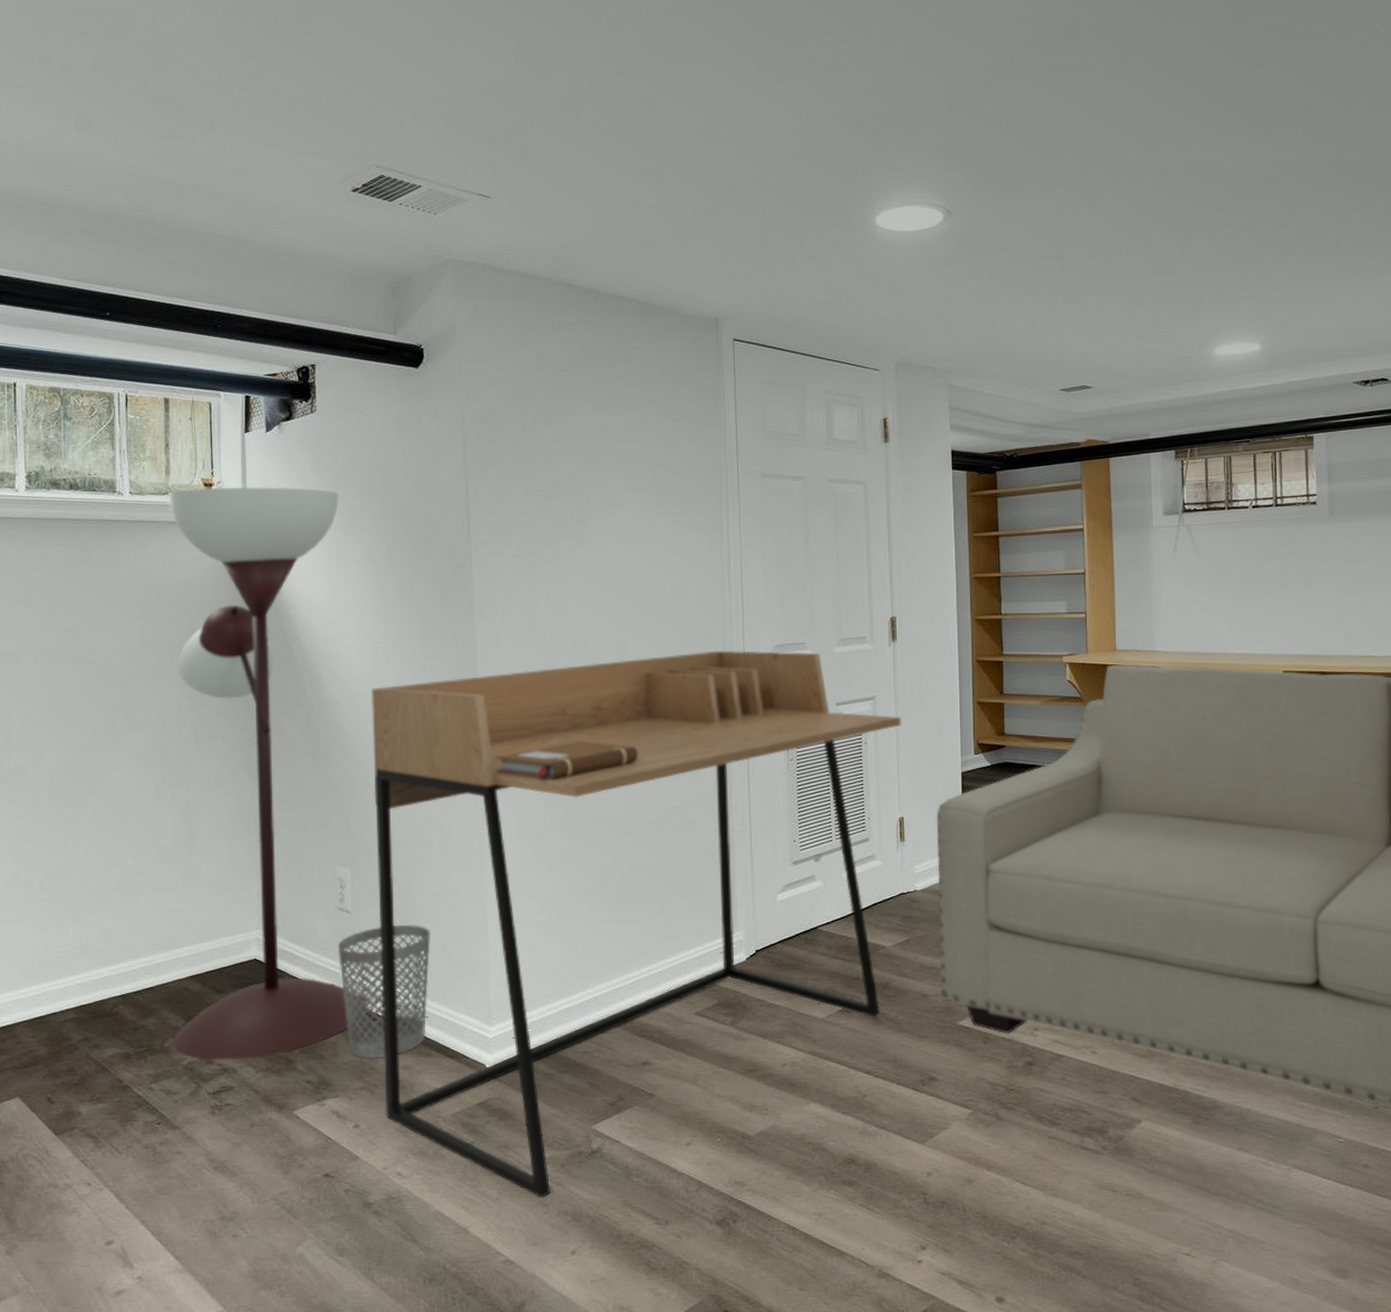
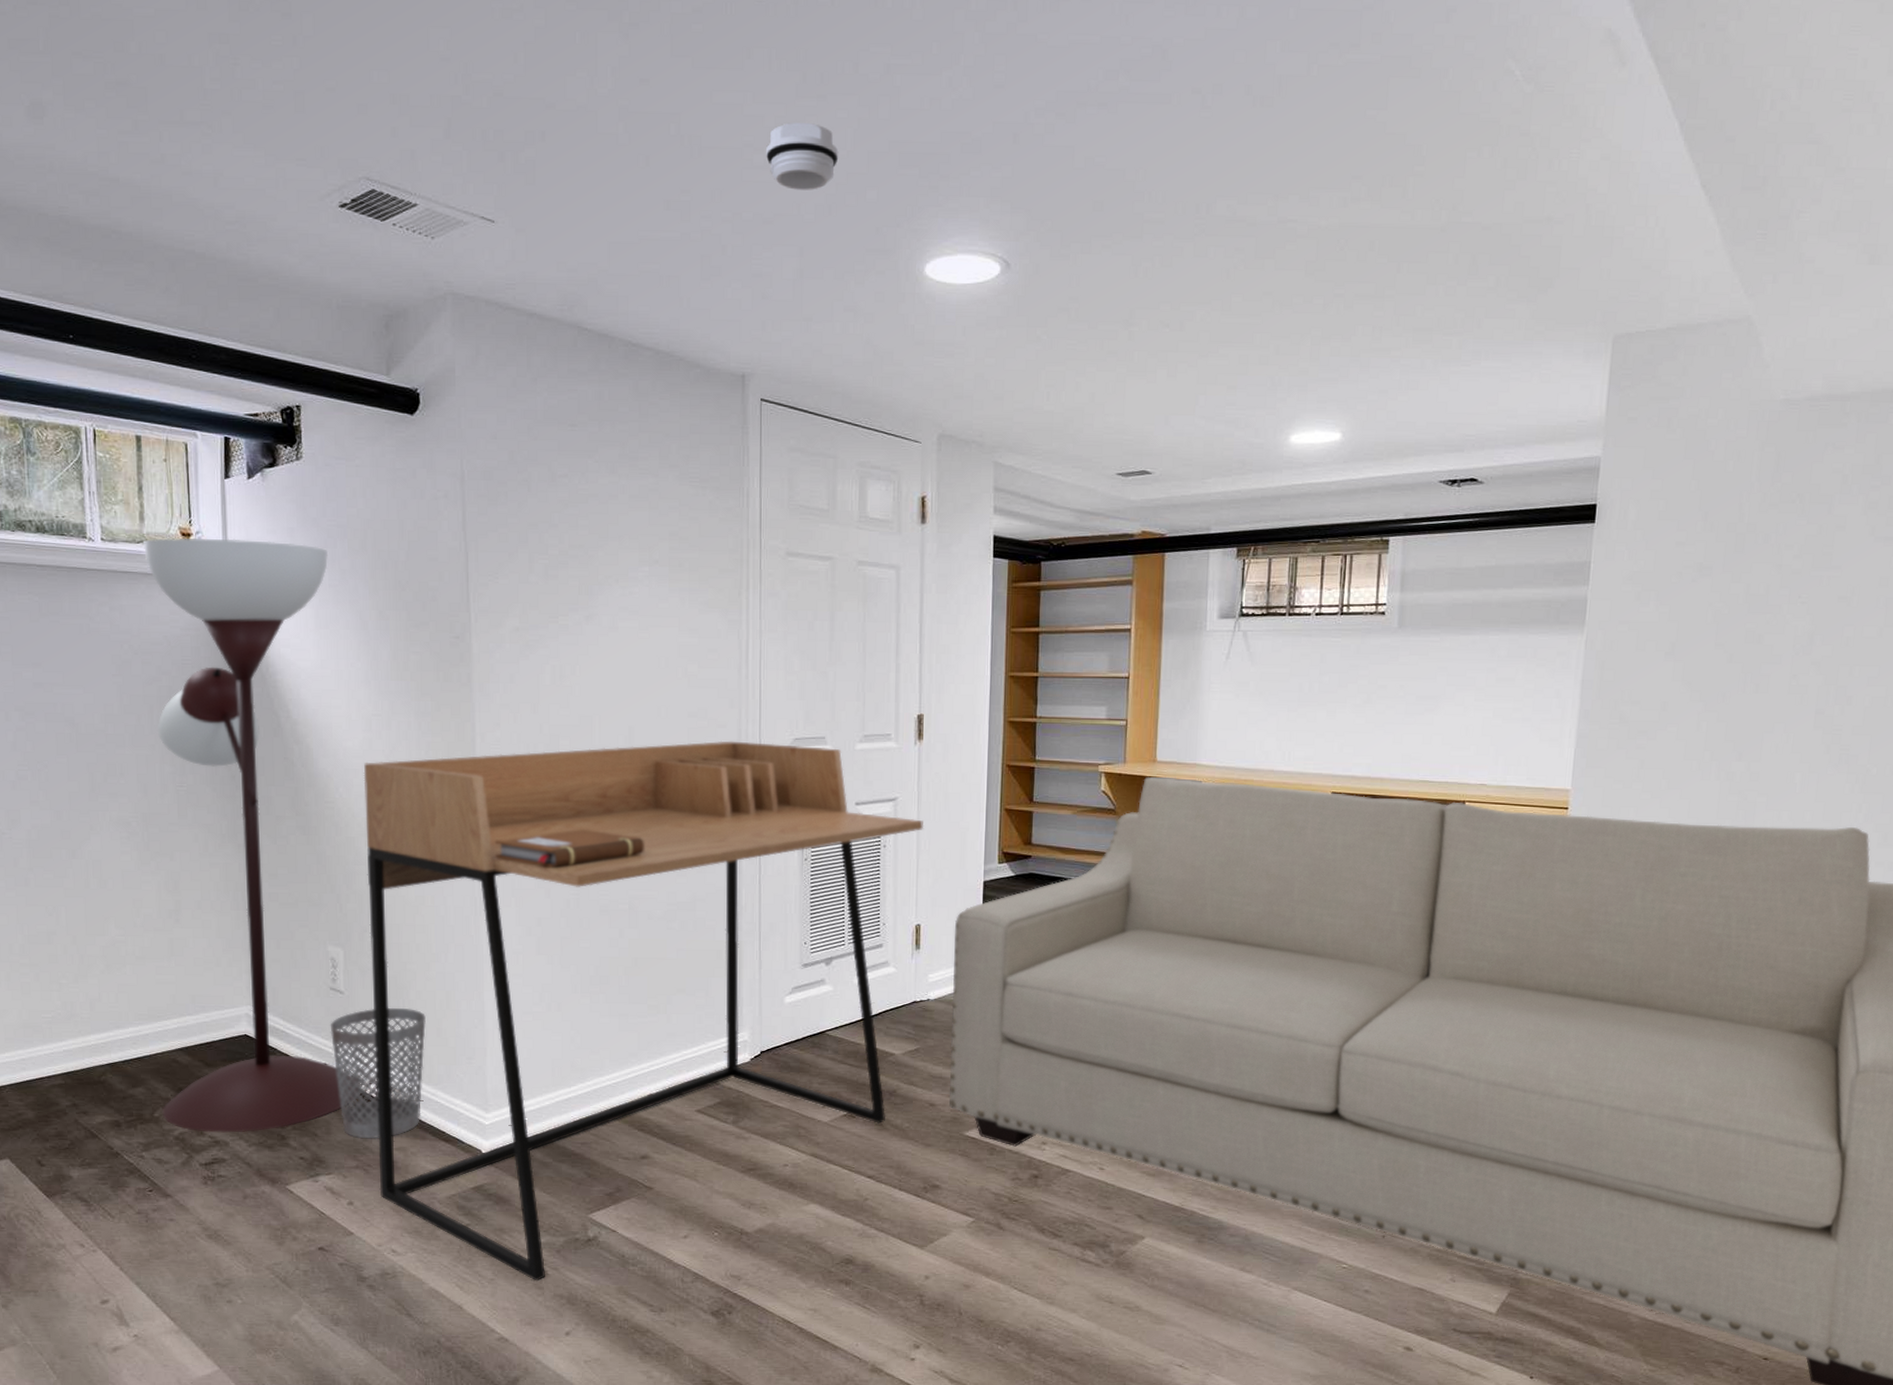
smoke detector: none [730,102,795,158] -> present [766,123,839,190]

